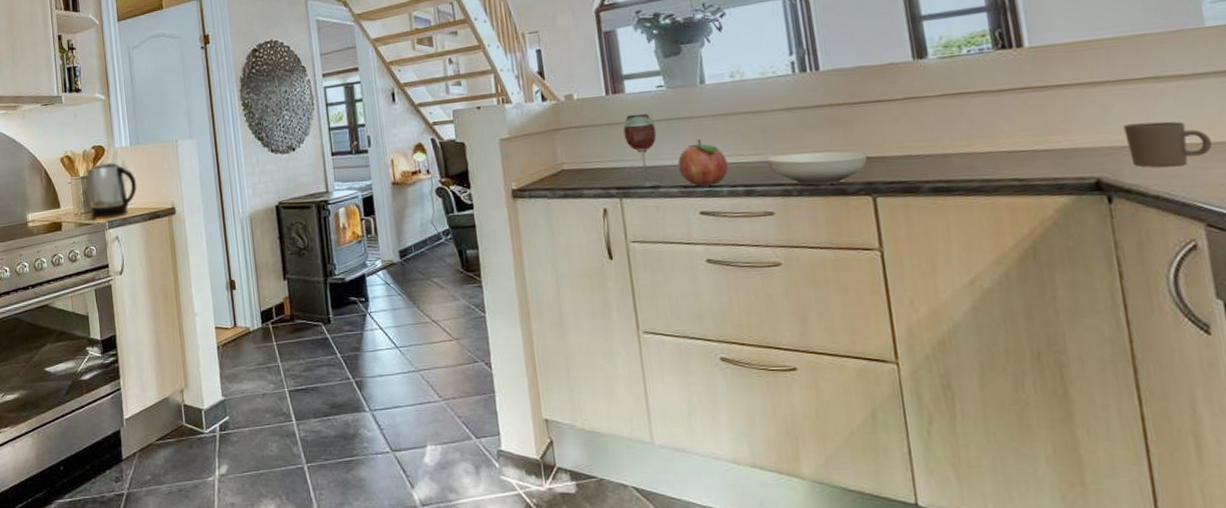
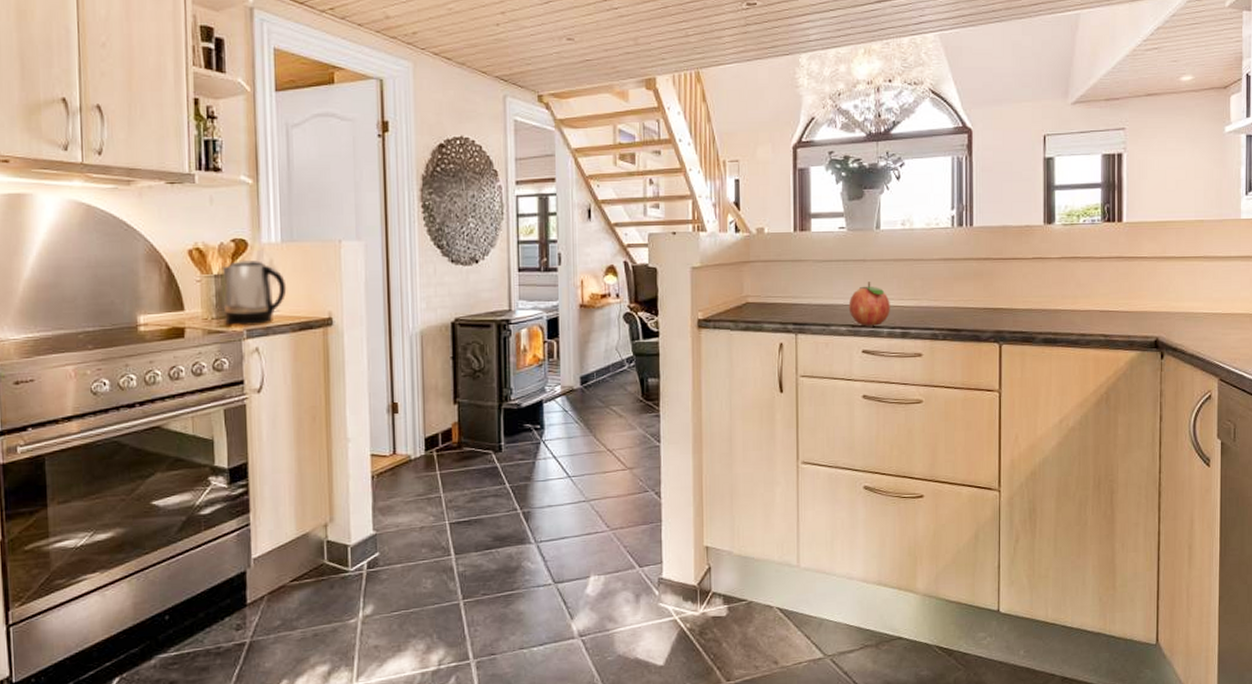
wineglass: present [623,113,661,188] -> none [806,252,834,325]
bowl: present [766,151,868,185] -> none [921,300,1001,331]
mug: present [1123,121,1213,168] -> none [1179,294,1232,332]

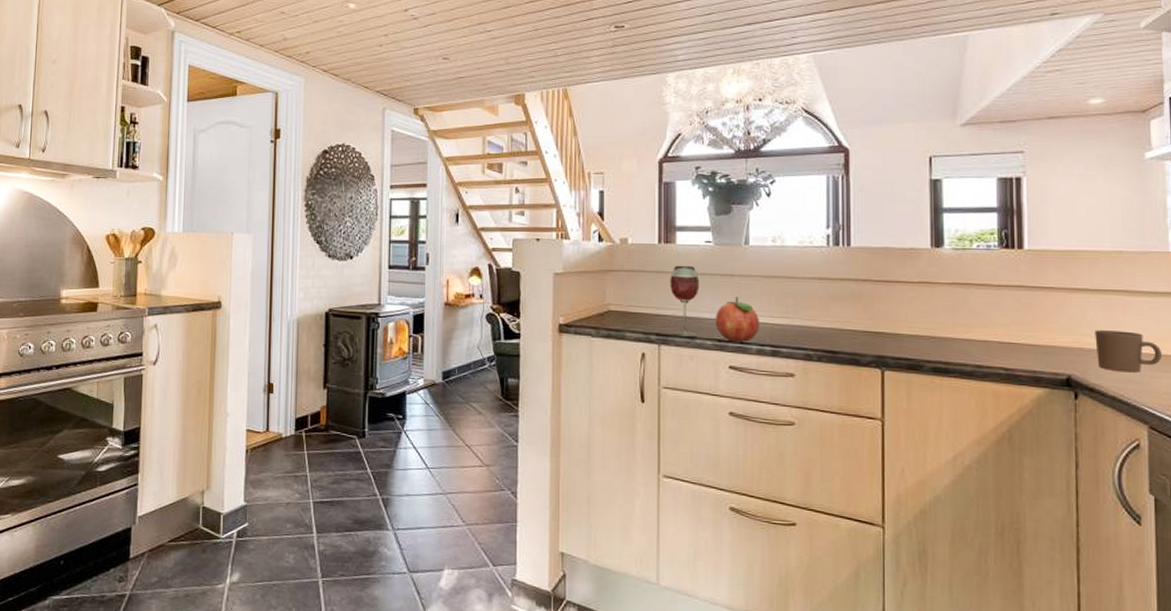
kettle: present [222,260,287,327] -> none [130,247,185,305]
wineglass: none [806,252,834,325] -> present [670,265,700,338]
mug: none [1179,294,1232,332] -> present [1095,330,1163,373]

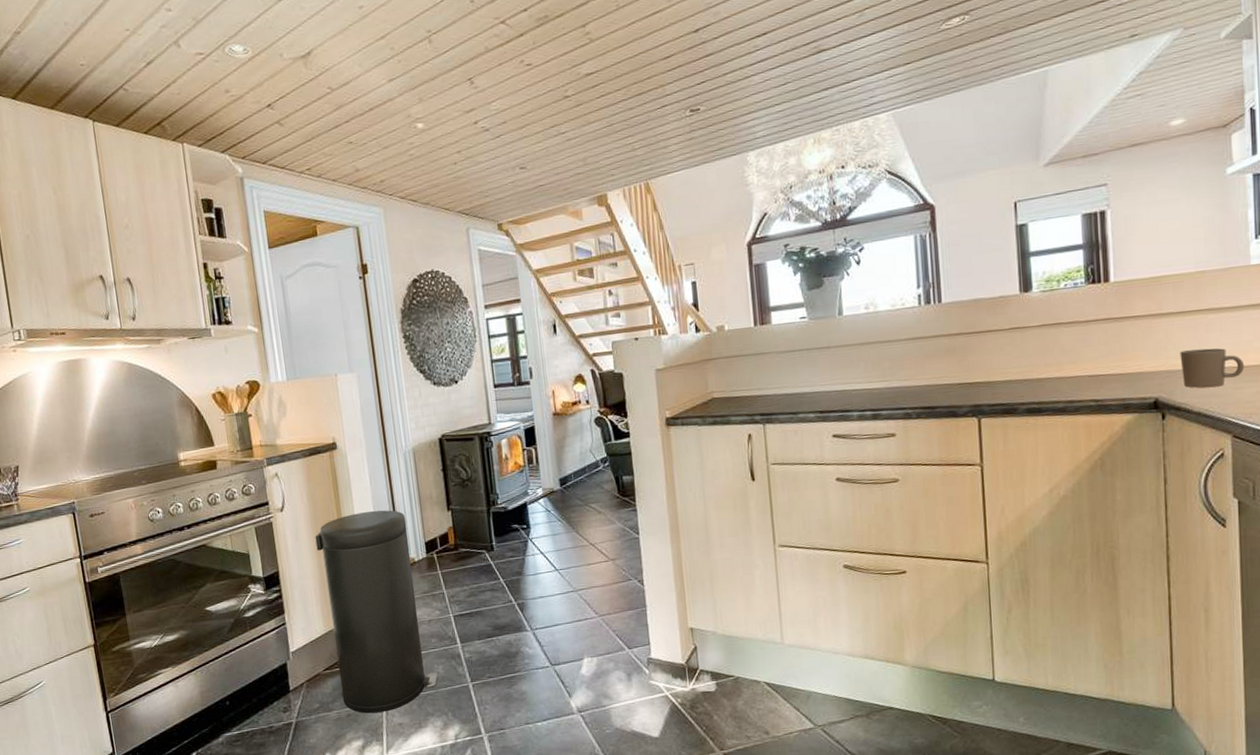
pedal bin: none [183,377,288,598] -> present [315,510,439,714]
wineglass: present [670,265,700,338] -> none [769,343,800,414]
fruit: present [715,297,760,342] -> none [815,367,859,411]

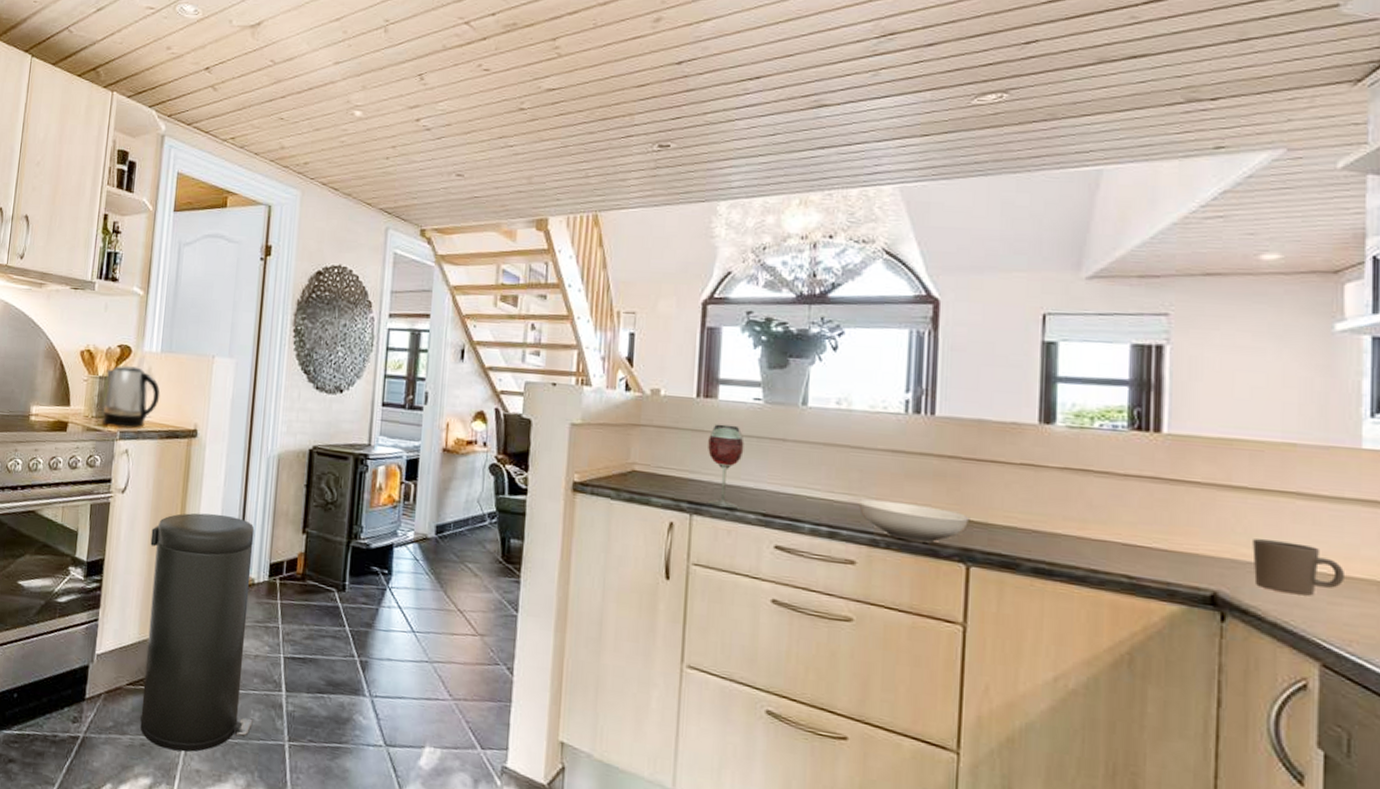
kettle: none [240,398,296,456] -> present [101,366,161,429]
wineglass: none [769,343,800,414] -> present [708,423,744,509]
bowl: none [891,377,977,409] -> present [858,499,970,543]

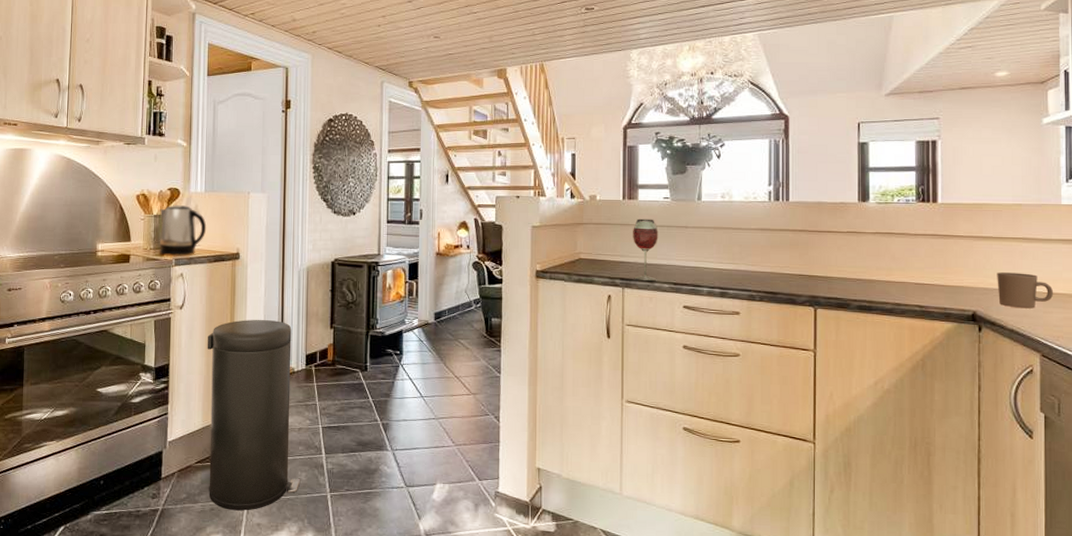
bowl: present [858,499,970,543] -> none [739,266,816,294]

